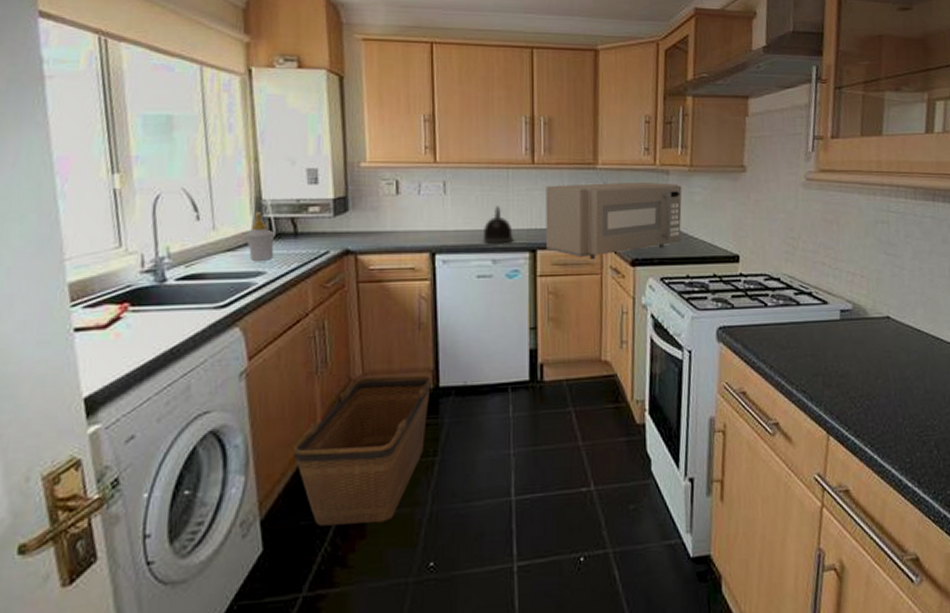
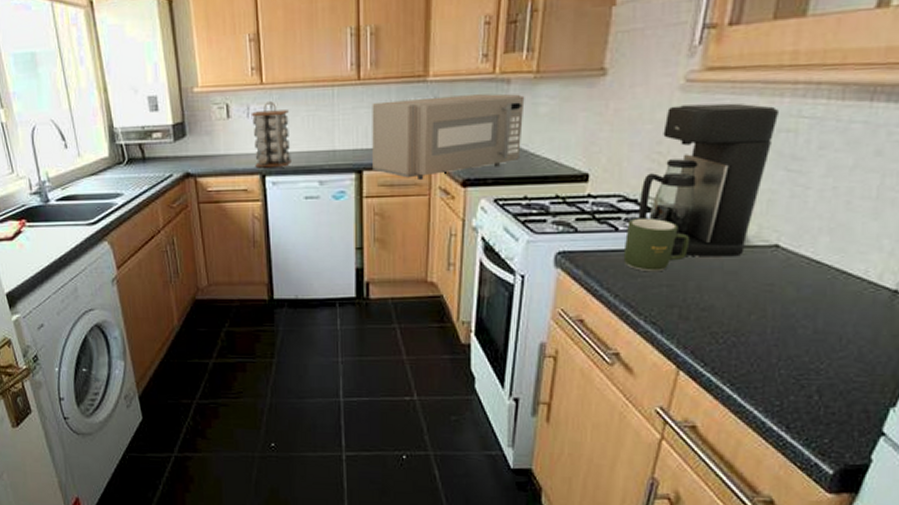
soap bottle: present [245,212,275,262] -> none [103,139,128,185]
bicycle basket: present [292,375,433,526] -> none [157,288,268,408]
spice rack: none [422,180,464,246] -> present [251,101,291,168]
kettle: present [482,206,513,245] -> none [309,126,339,166]
mug: none [773,294,825,344] -> present [623,217,690,272]
coffee maker: none [781,199,875,328] -> present [638,103,778,257]

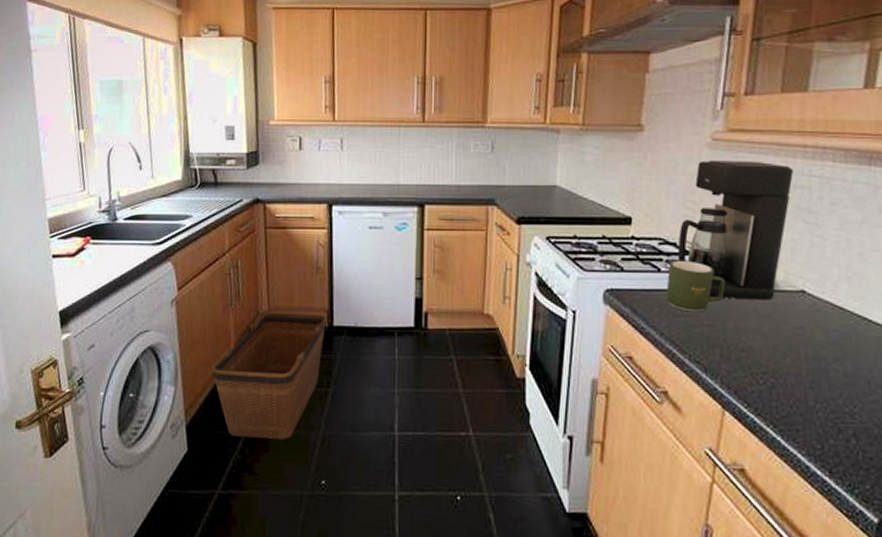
bicycle basket: none [157,288,268,408] -> present [211,313,327,441]
spice rack: present [251,101,291,168] -> none [322,137,358,198]
microwave: present [372,93,525,181] -> none [434,141,573,217]

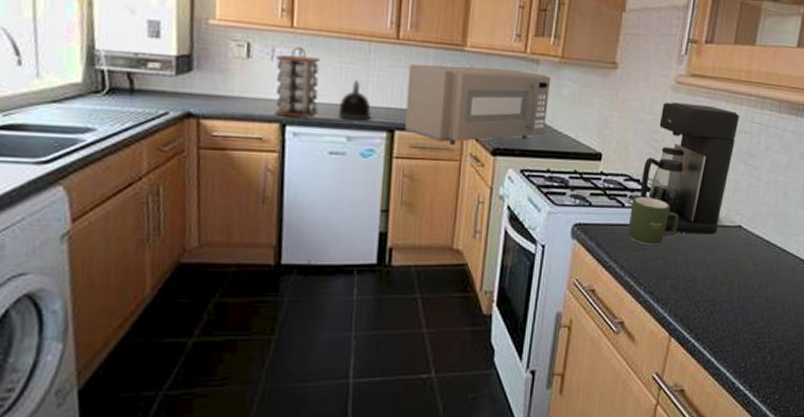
bicycle basket: present [211,313,327,441] -> none [117,250,274,399]
spice rack: none [322,137,358,198] -> present [275,46,320,118]
kettle: none [375,162,403,198] -> present [338,80,371,122]
microwave: none [434,141,573,217] -> present [405,64,551,146]

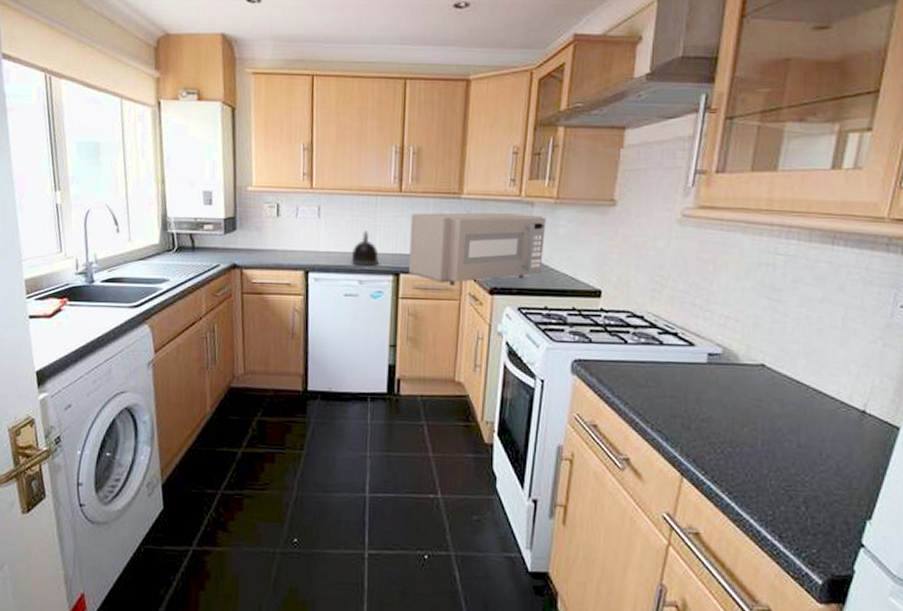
spice rack: present [275,46,320,118] -> none [299,205,335,265]
mug: present [628,196,679,246] -> none [632,332,690,384]
coffee maker: present [640,102,739,235] -> none [644,236,759,373]

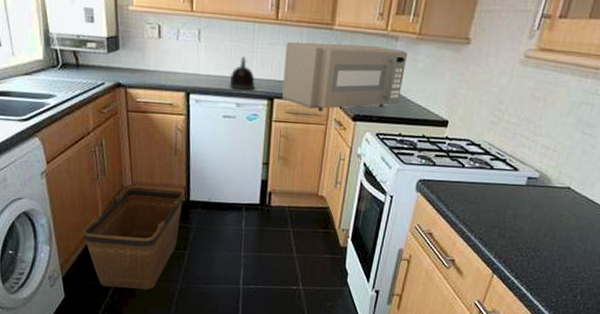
bicycle basket: none [187,376,302,500] -> present [82,187,185,290]

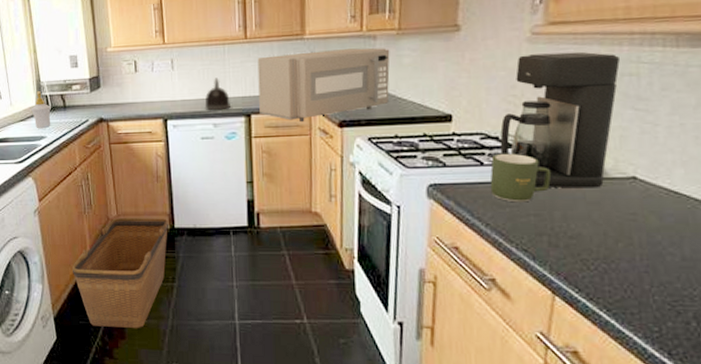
soap bottle: none [38,43,61,87] -> present [31,91,51,129]
mug: none [465,158,513,201] -> present [490,153,552,203]
coffee maker: none [479,75,583,194] -> present [499,51,620,188]

